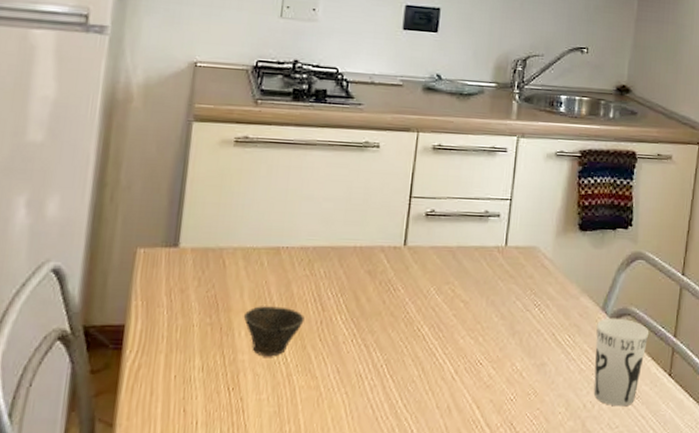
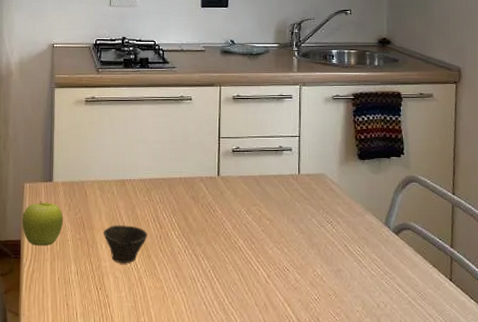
fruit: none [128,272,190,332] -> present [22,200,64,246]
cup: present [593,317,649,407] -> none [382,231,429,307]

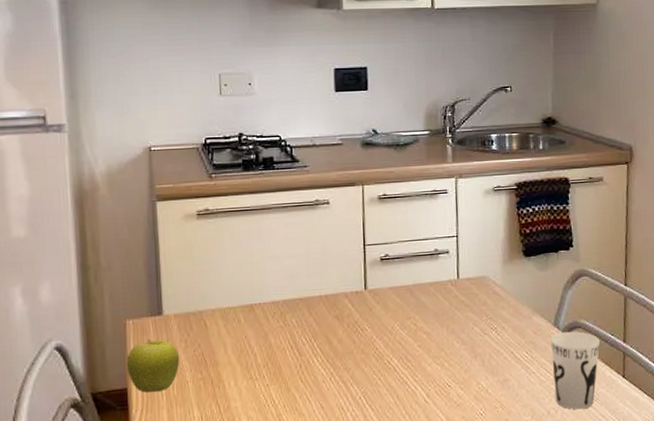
cup: present [103,225,148,264] -> none [230,356,285,402]
cup: none [382,231,429,307] -> present [551,331,600,410]

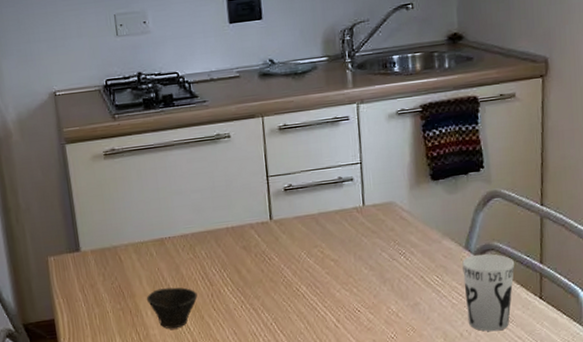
fruit: present [127,338,180,393] -> none [51,273,100,323]
cup: none [230,356,285,402] -> present [146,287,198,329]

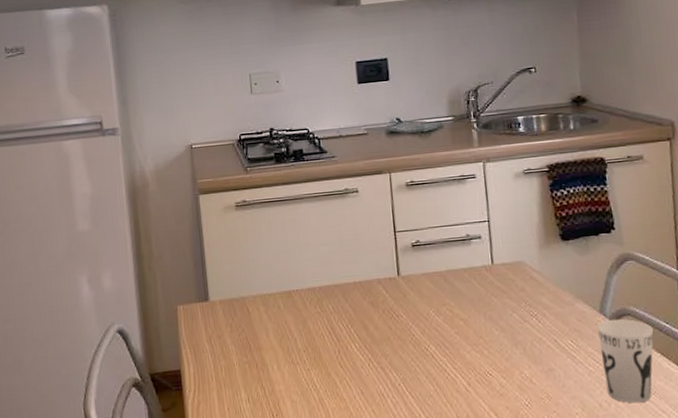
cup: present [146,287,198,329] -> none [272,341,324,386]

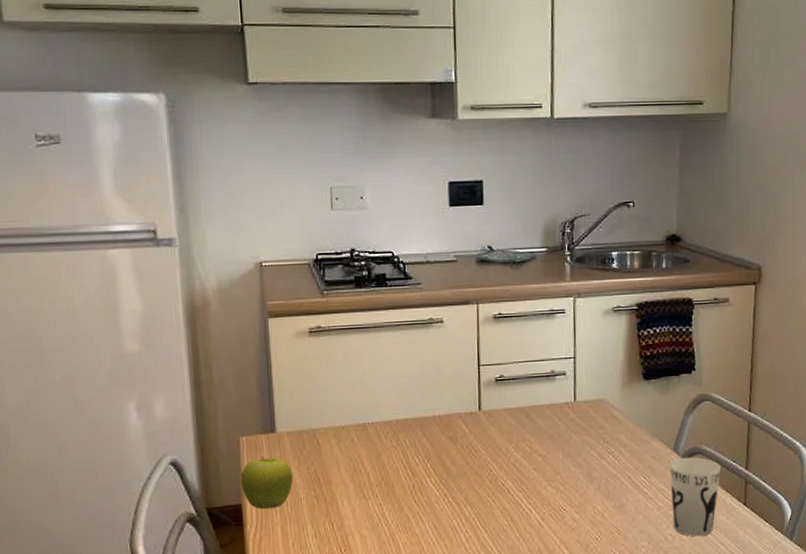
fruit: none [179,323,227,374] -> present [241,456,294,509]

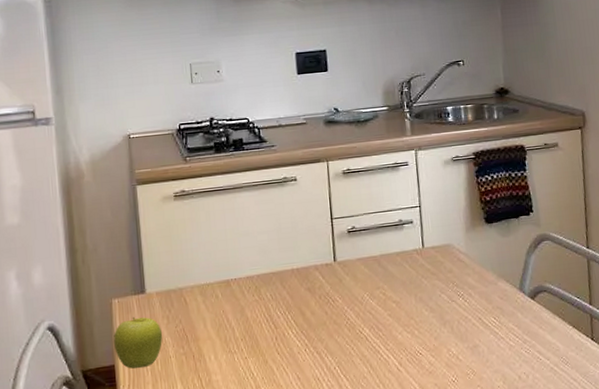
cup: present [670,457,721,537] -> none [517,295,567,374]

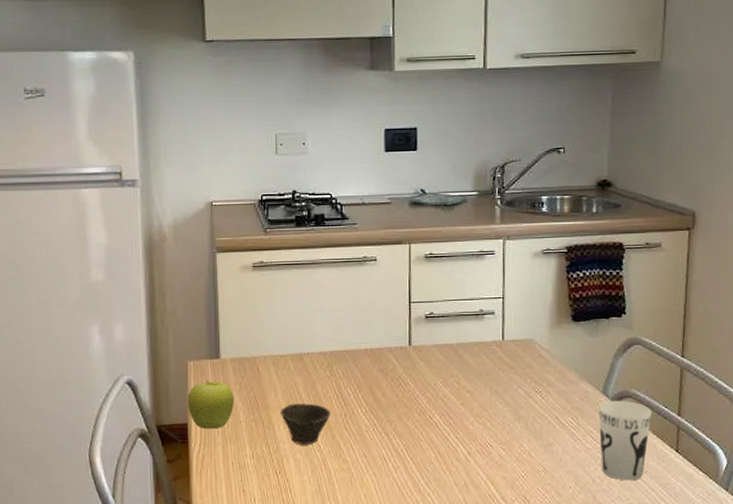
cup: none [210,330,262,375] -> present [280,403,331,445]
cup: none [517,295,567,374] -> present [599,400,652,481]

